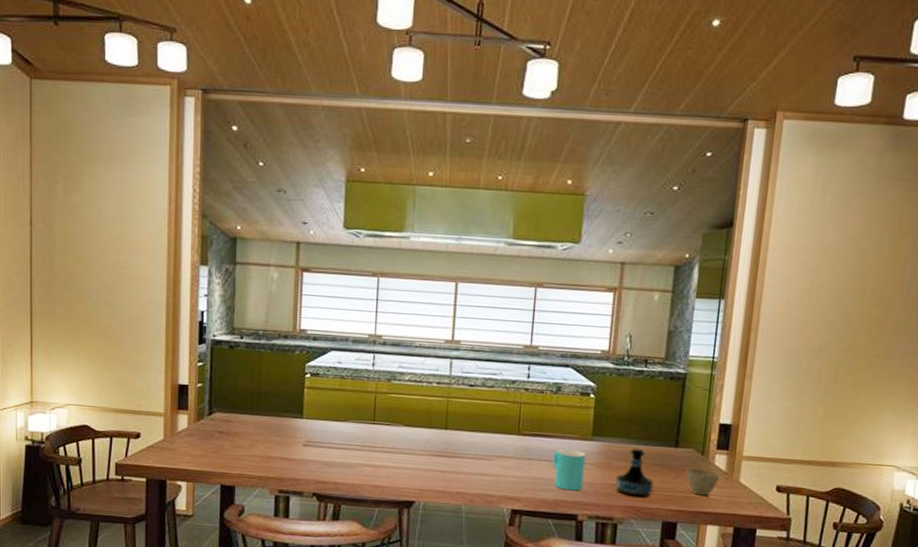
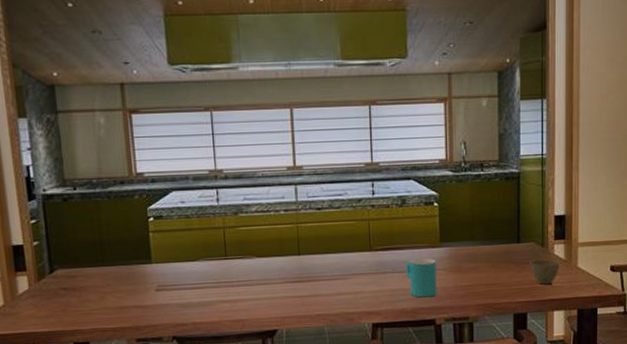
tequila bottle: present [615,448,654,497] -> none [466,248,502,295]

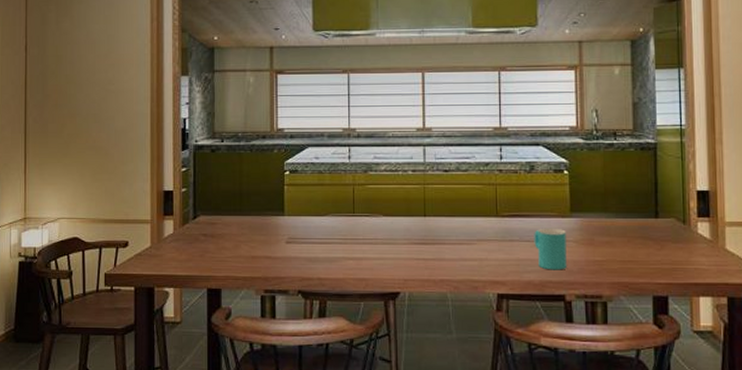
cup: present [530,259,560,285] -> none [670,238,705,266]

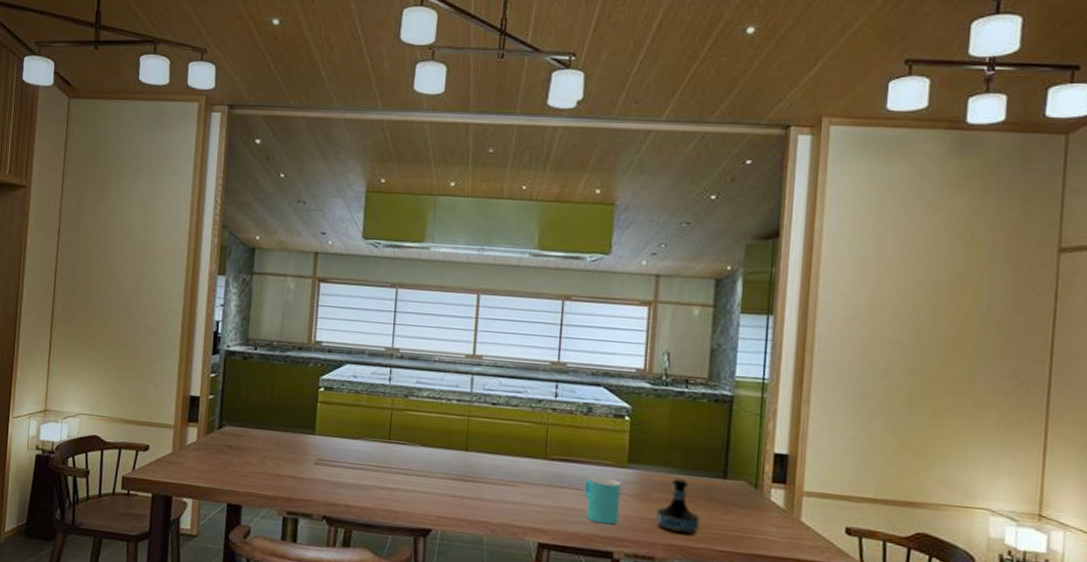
tequila bottle: none [599,221,639,272] -> present [655,478,700,535]

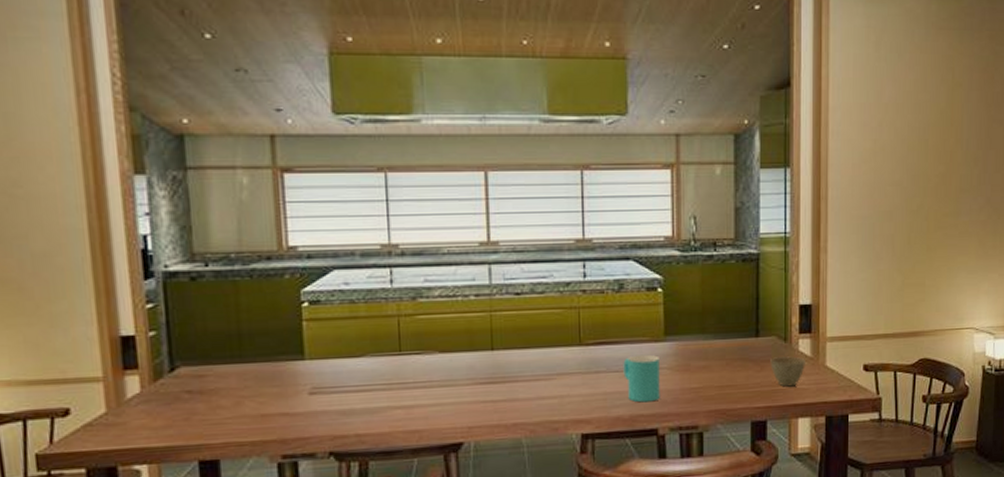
tequila bottle: present [655,478,700,535] -> none [695,343,737,399]
cup: none [737,502,777,537] -> present [770,356,805,387]

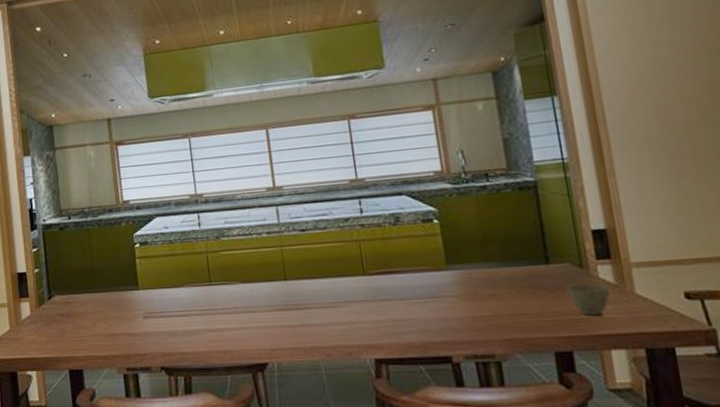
cup: present [623,354,660,403] -> none [407,283,450,330]

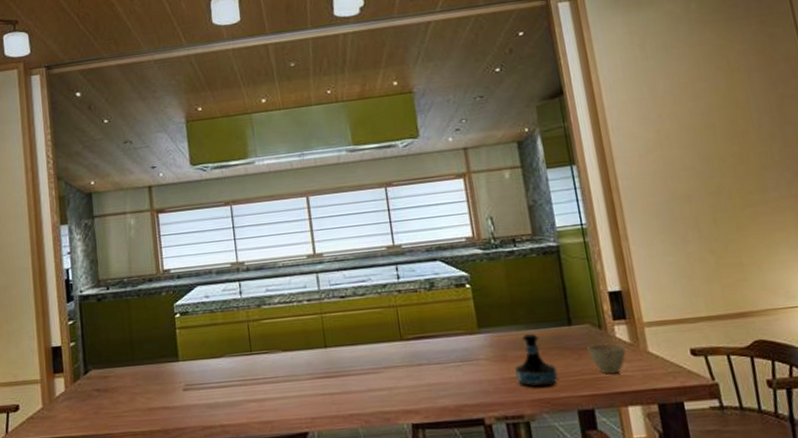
tequila bottle: none [485,271,533,327] -> present [514,333,558,388]

